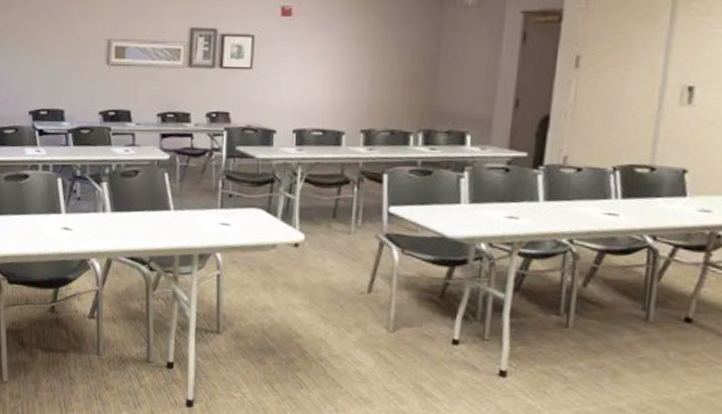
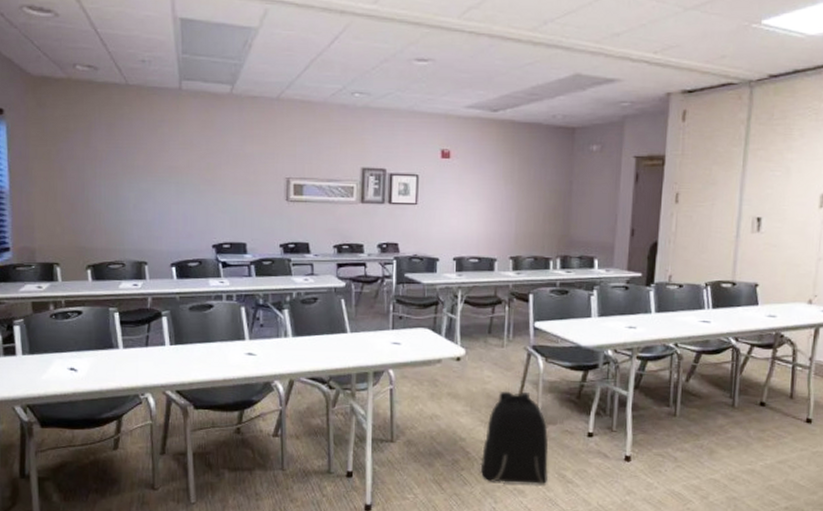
backpack: none [319,284,403,395] -> present [480,391,548,484]

